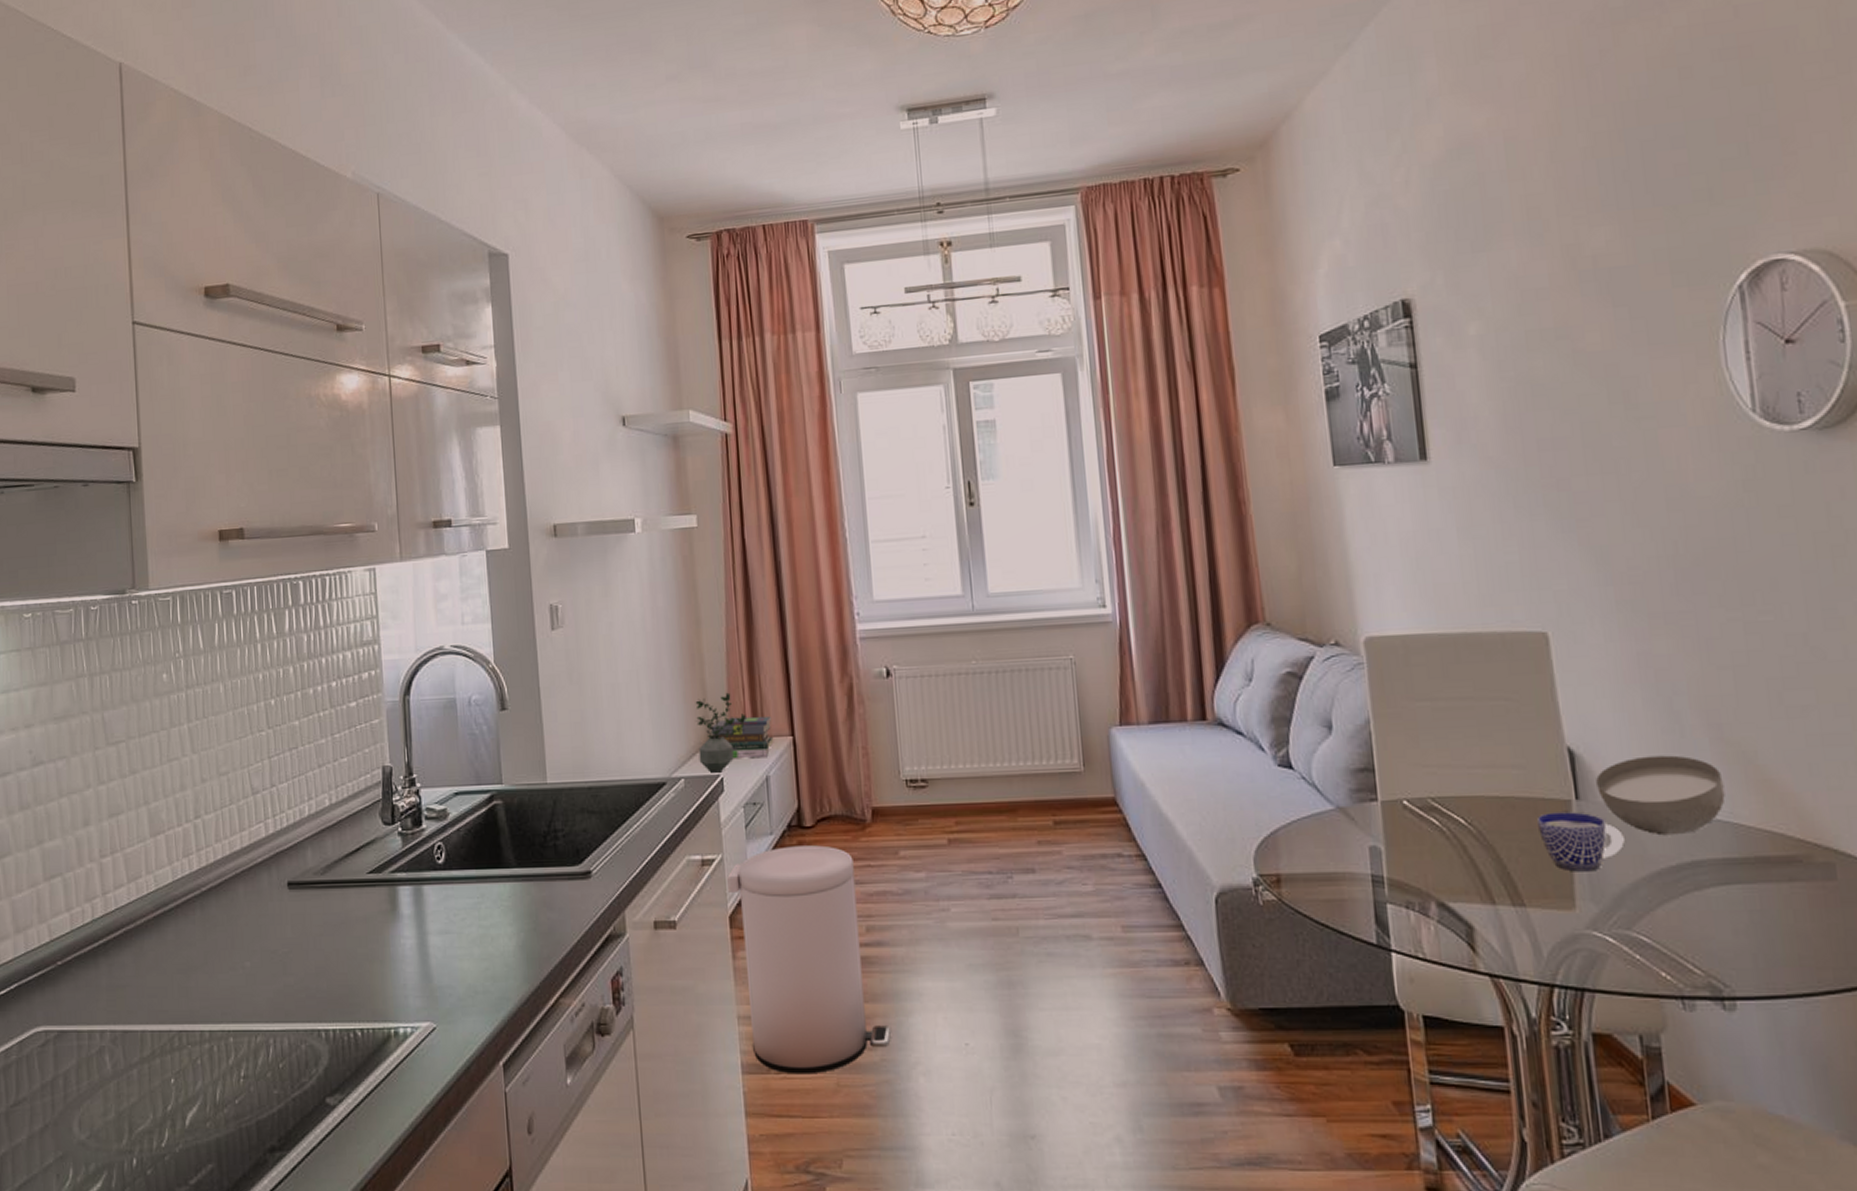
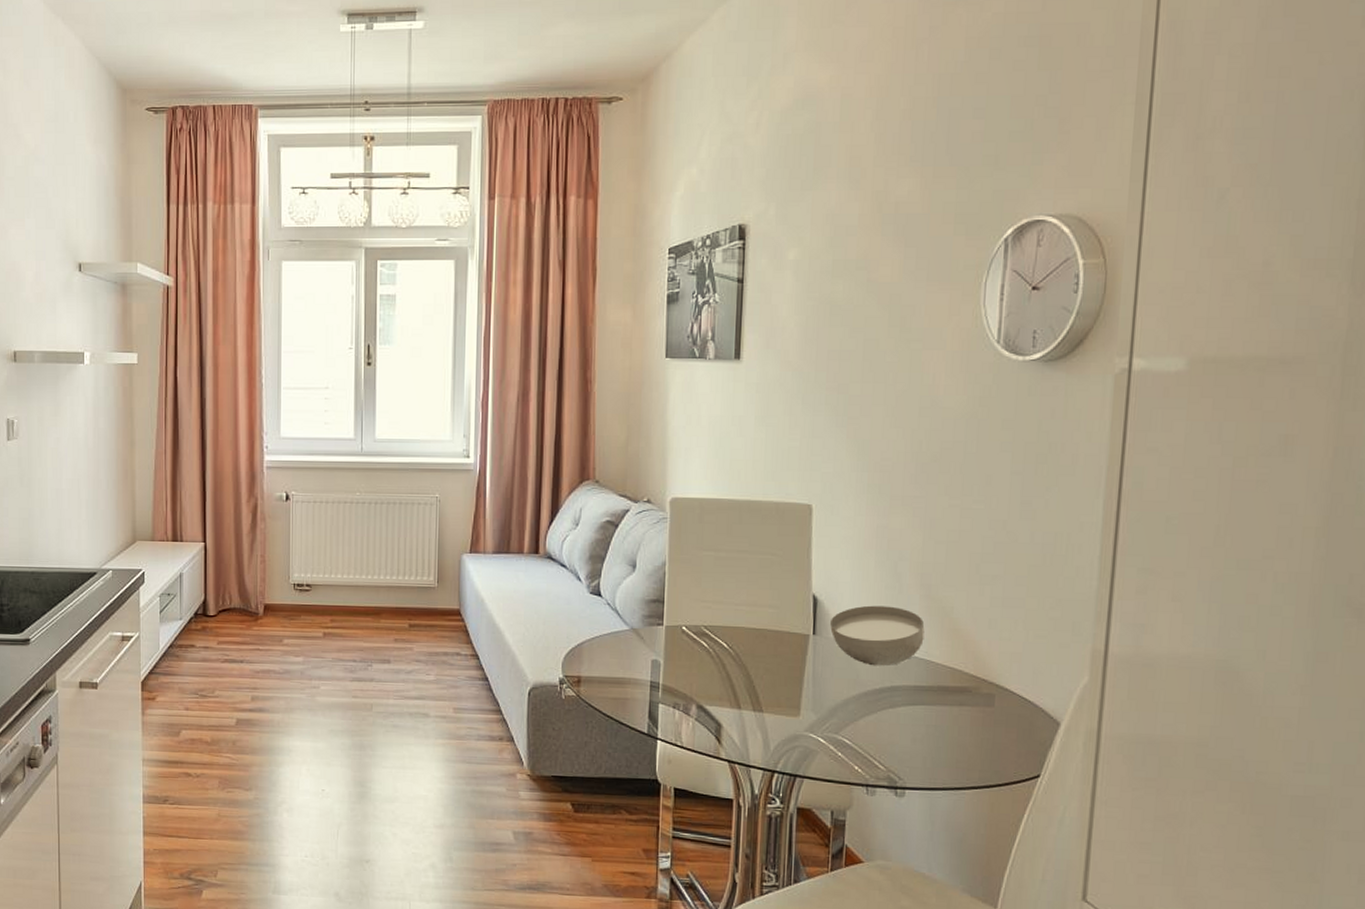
potted plant: present [695,692,746,772] -> none [124,503,167,566]
books: present [711,716,774,758] -> none [137,523,189,557]
pedal bin: present [727,845,892,1075] -> none [142,630,265,806]
cup: present [1537,812,1625,872] -> none [781,643,844,689]

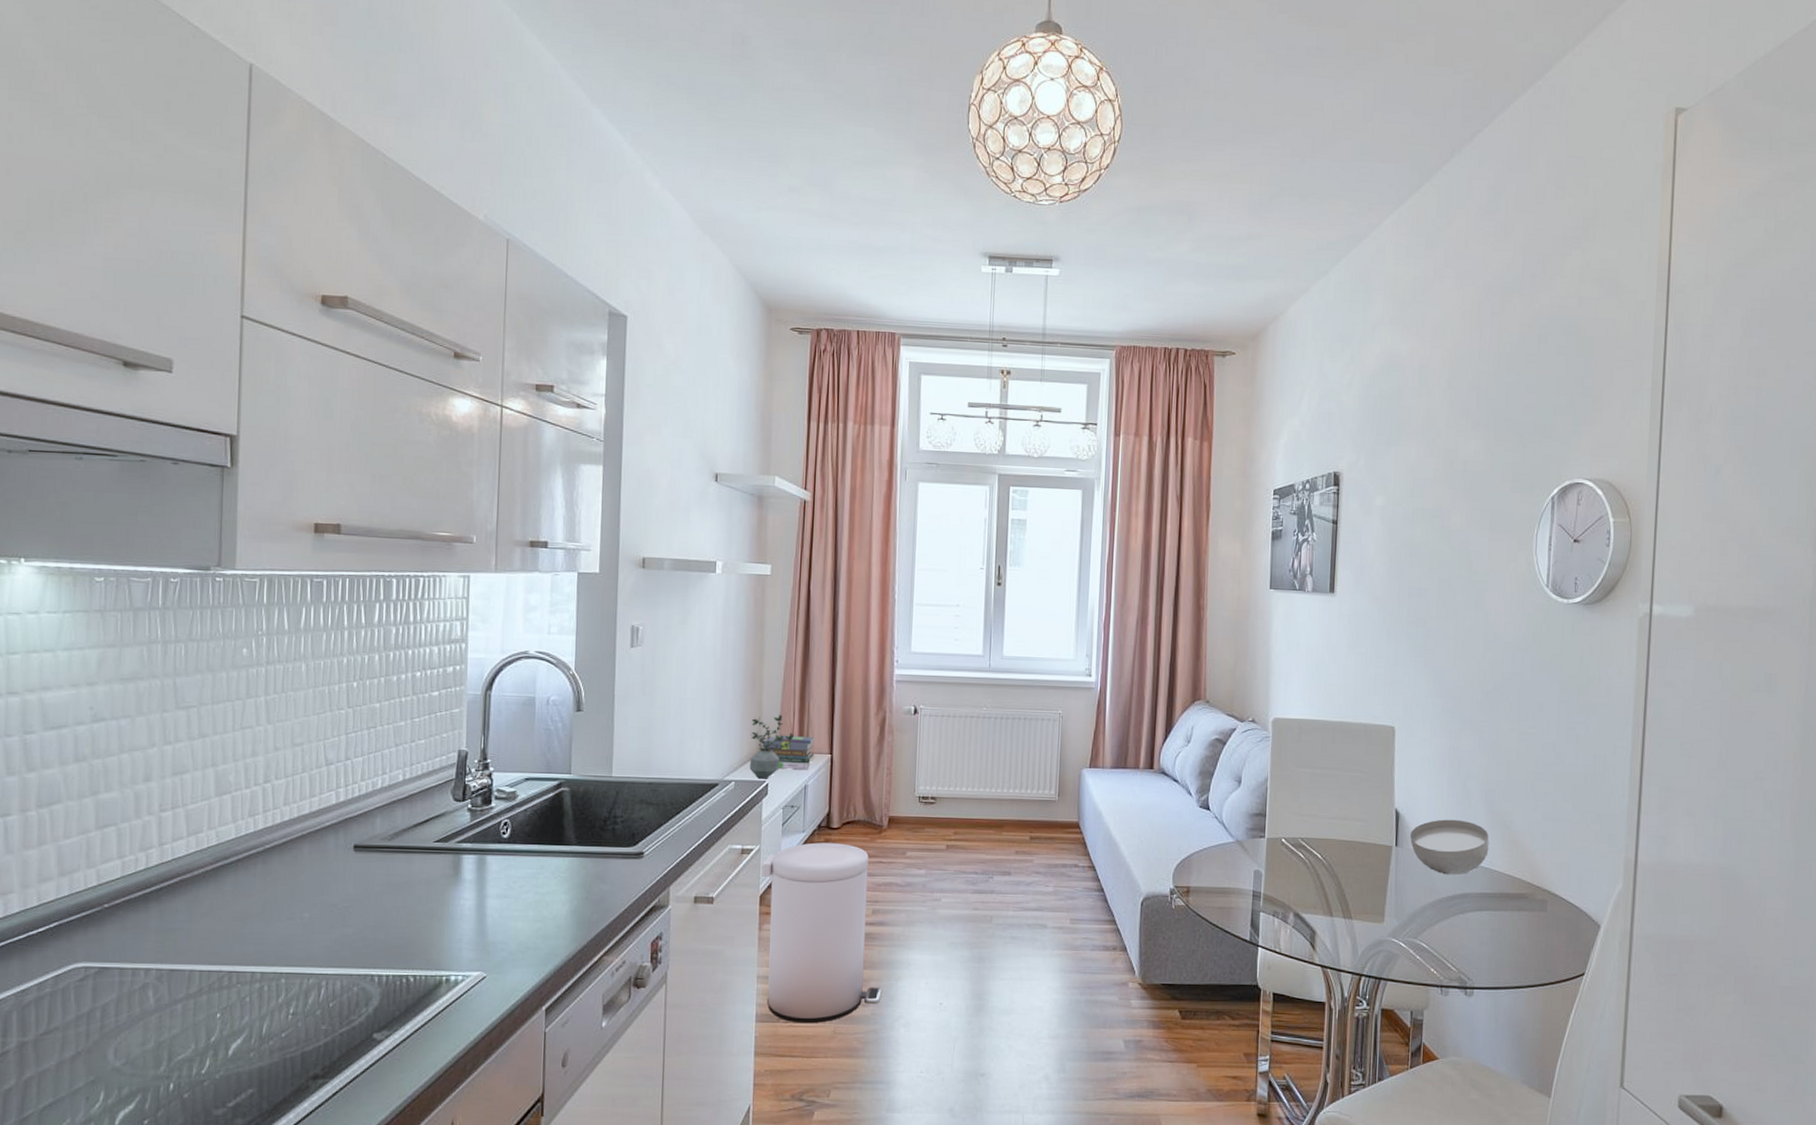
potted plant: none [124,503,167,566] -> present [749,714,794,778]
books: none [137,523,189,557] -> present [762,735,816,769]
pedal bin: none [142,630,265,806] -> present [761,842,883,1024]

